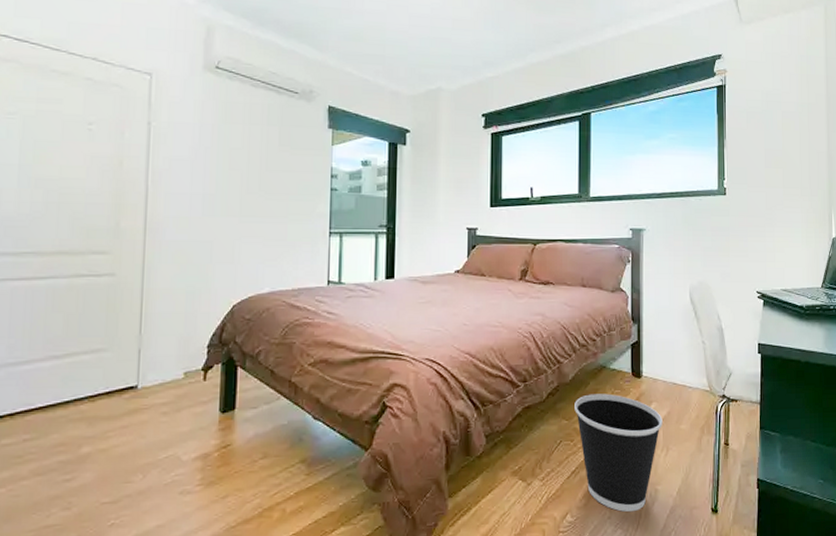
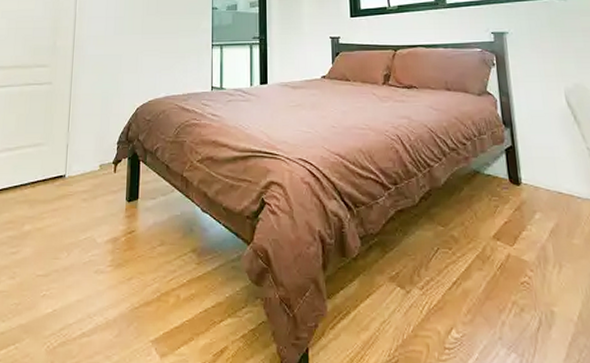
wastebasket: present [575,393,663,512] -> none [449,200,551,334]

